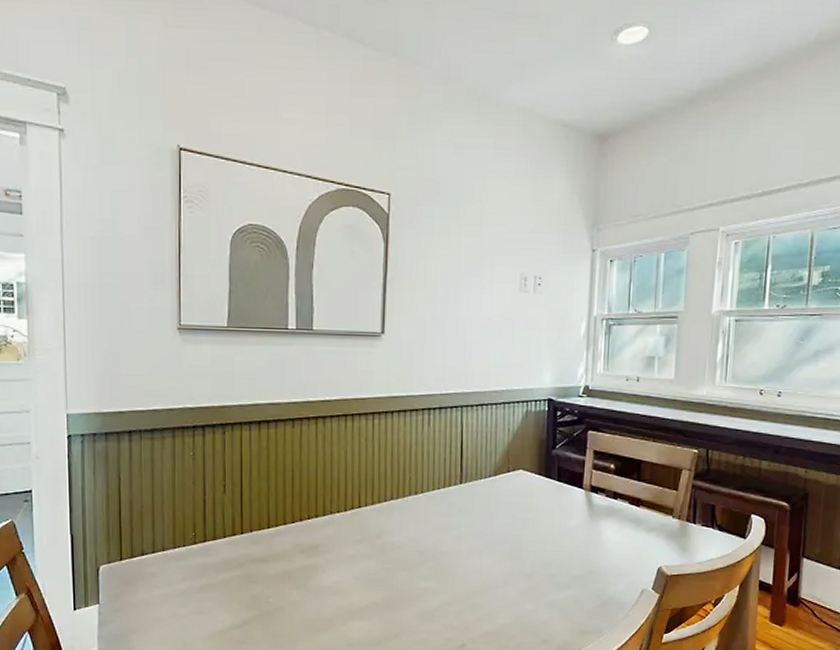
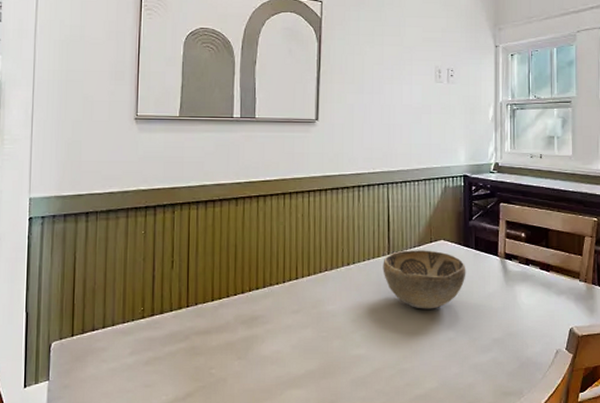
decorative bowl: none [454,480,547,543] -> present [383,250,466,309]

